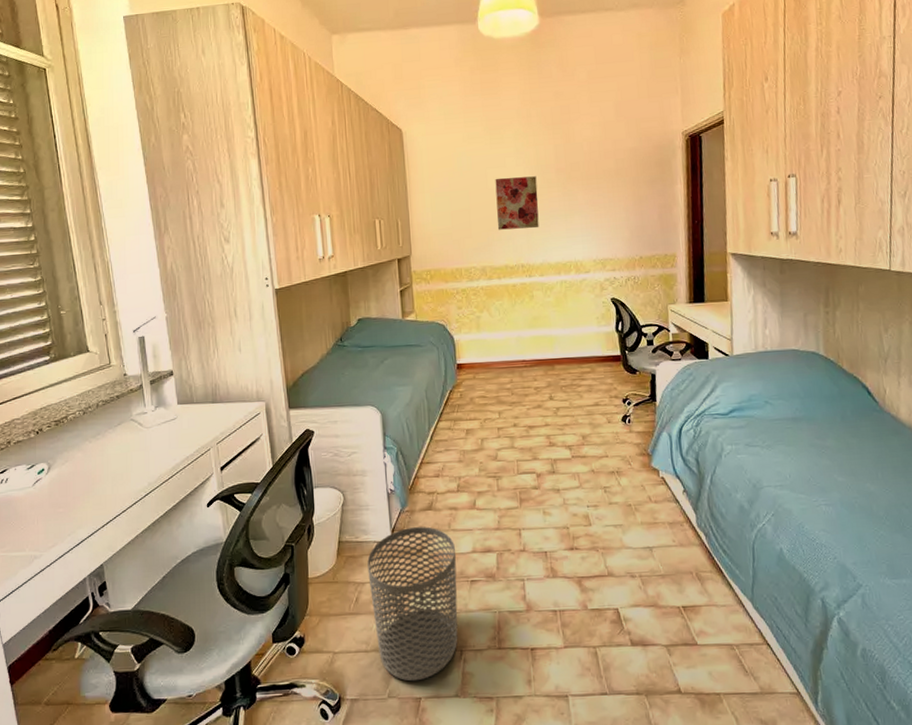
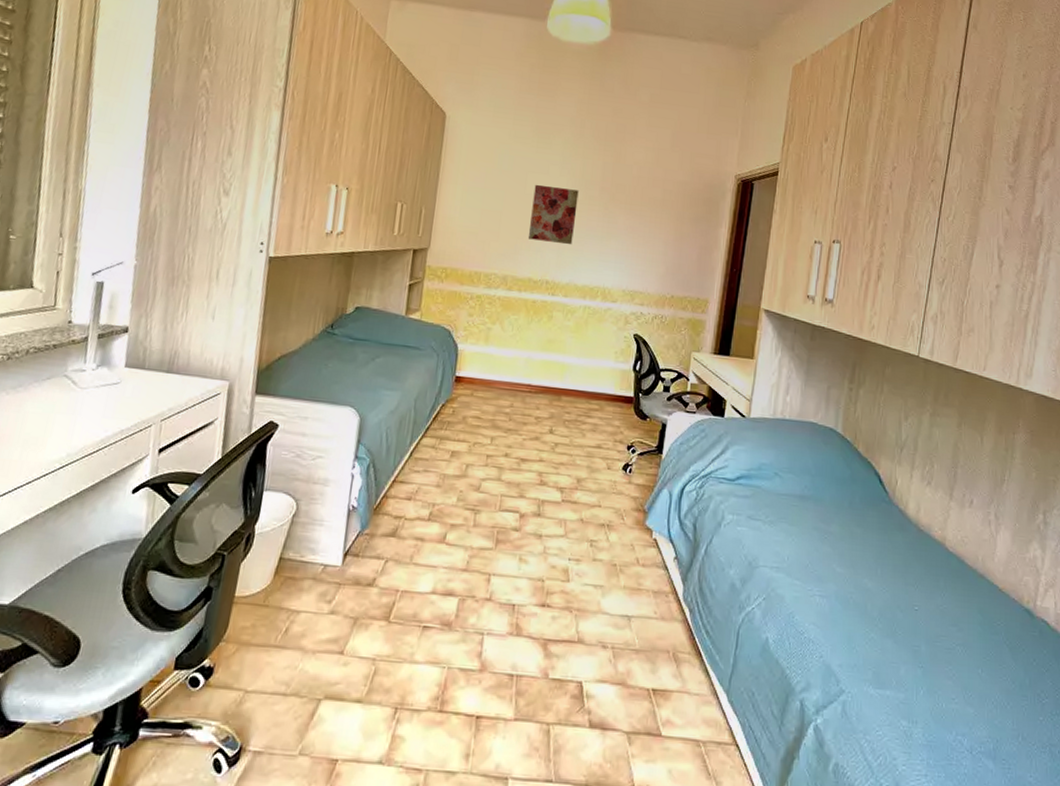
waste bin: present [367,527,458,682] -> none [299,553,413,739]

